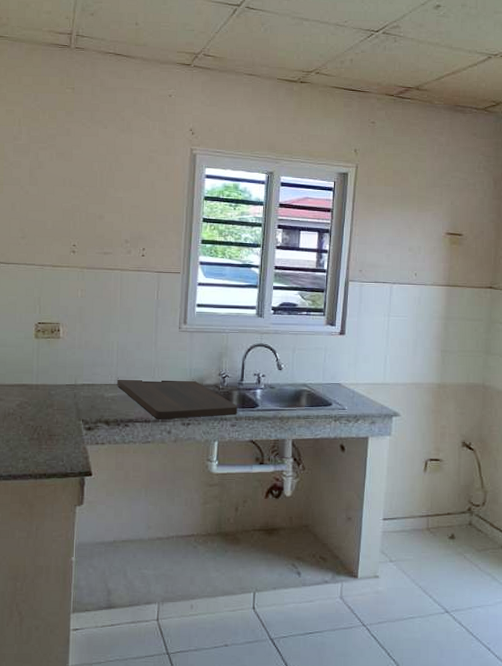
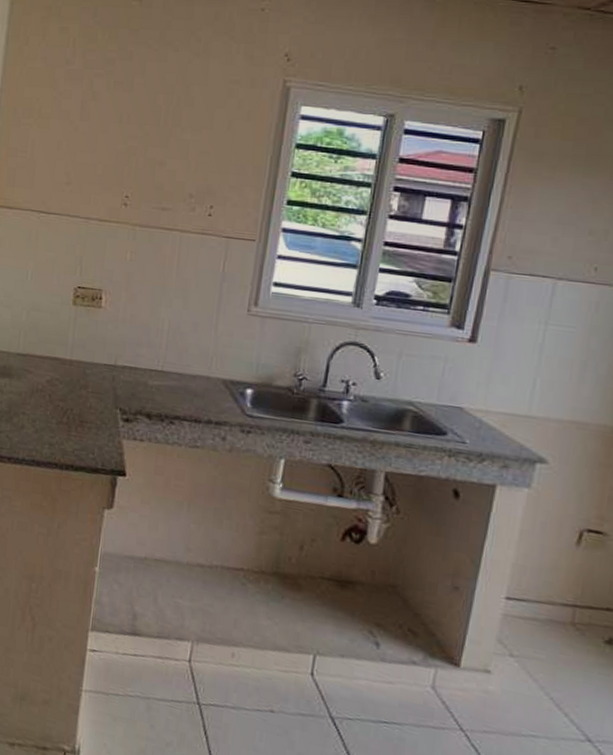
cutting board: present [116,378,238,420] -> none [164,363,316,429]

